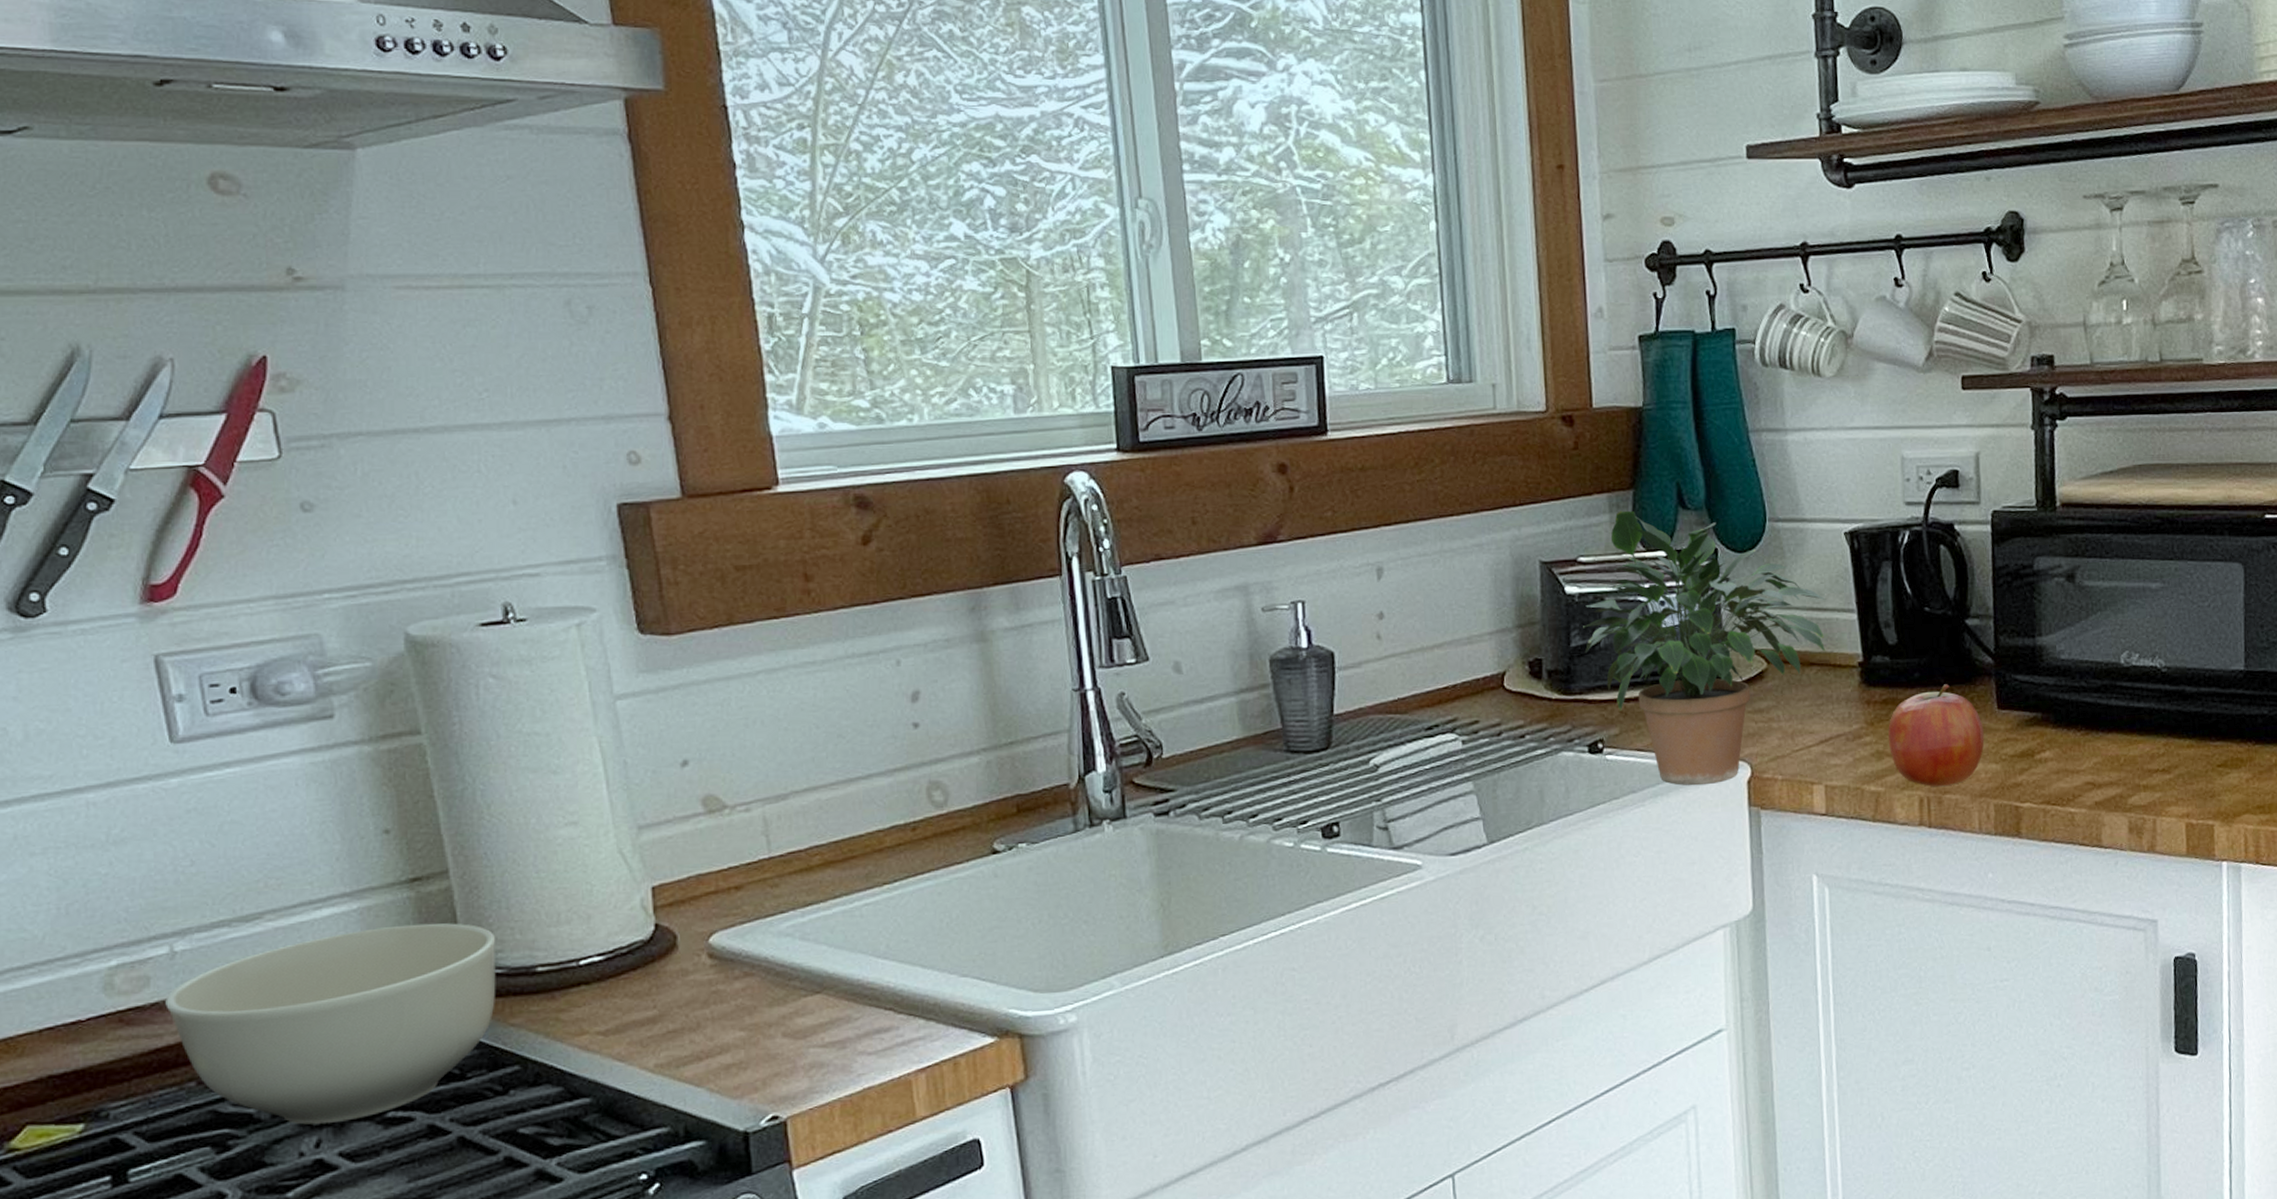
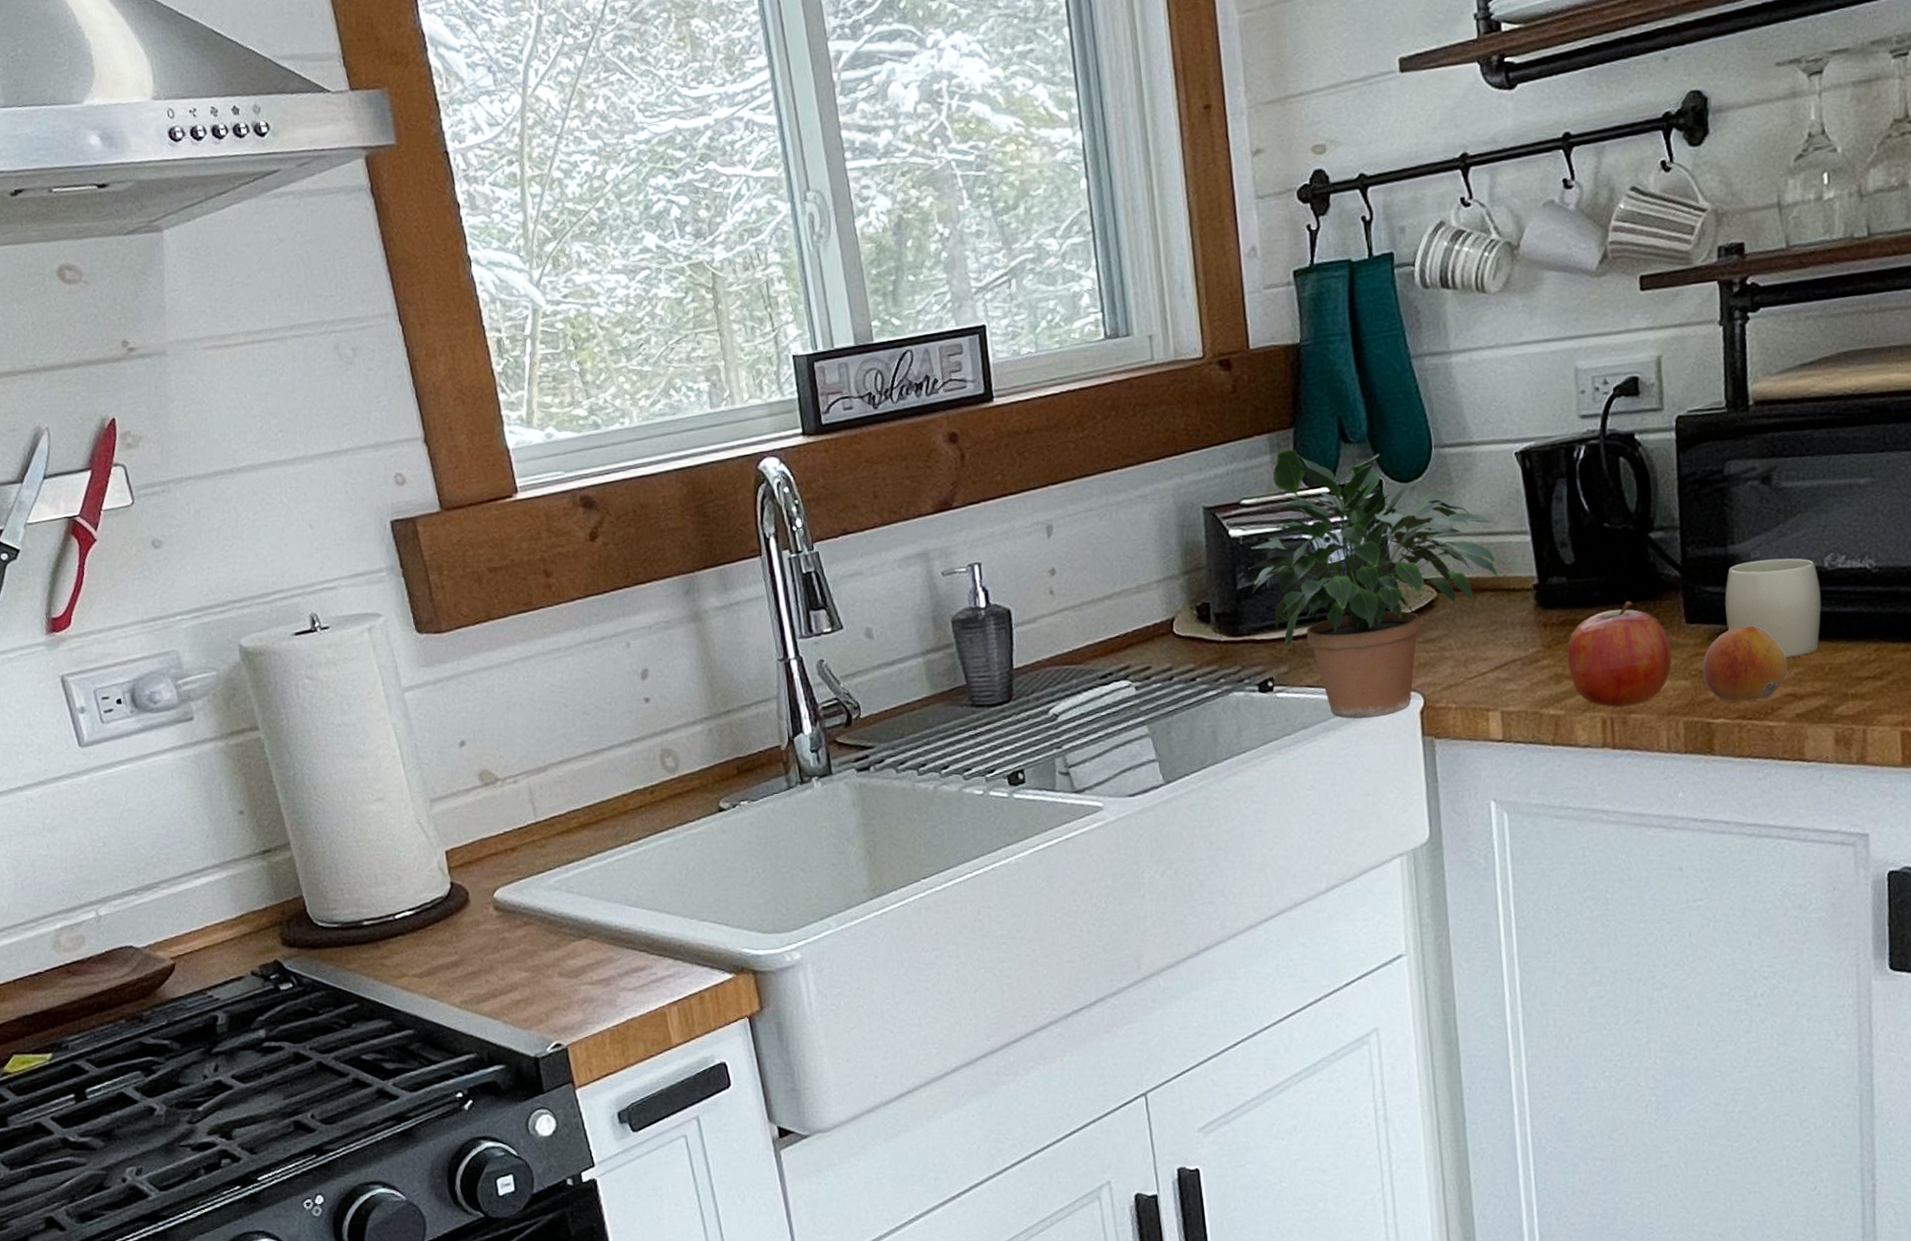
bowl: present [165,922,496,1125] -> none [97,886,335,1053]
fruit: none [2011,715,2088,788] -> present [1702,625,1788,703]
mug: none [2032,652,2118,749] -> present [1724,558,1822,659]

